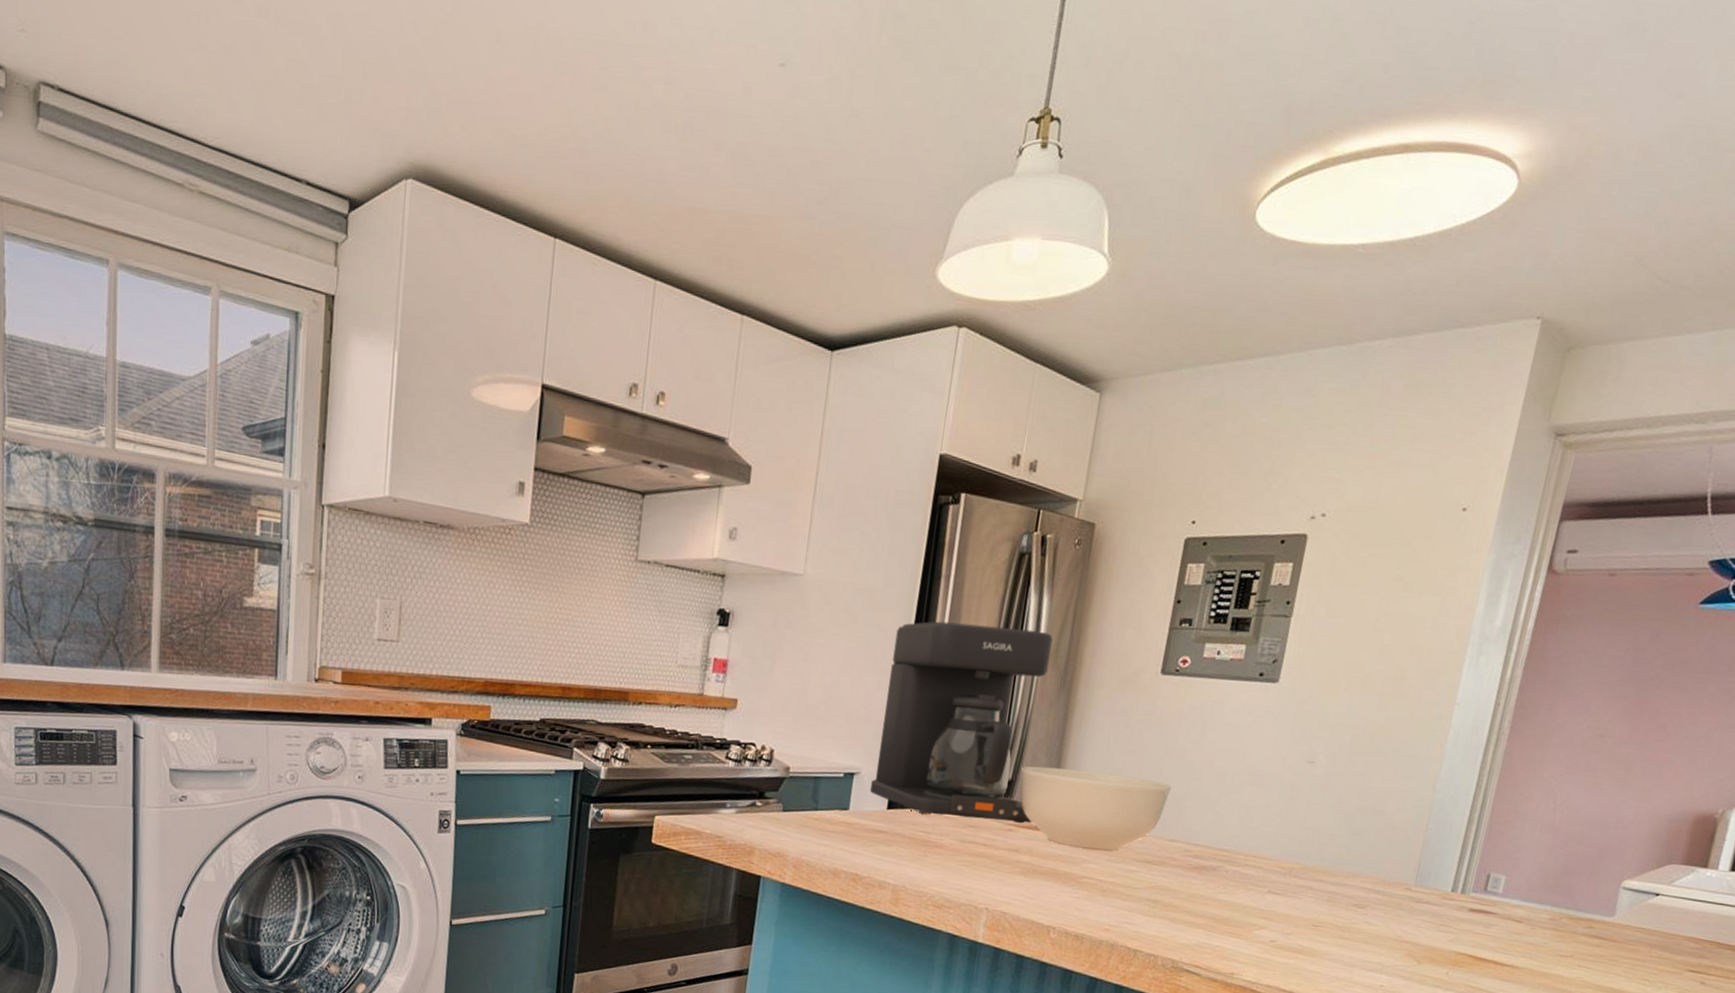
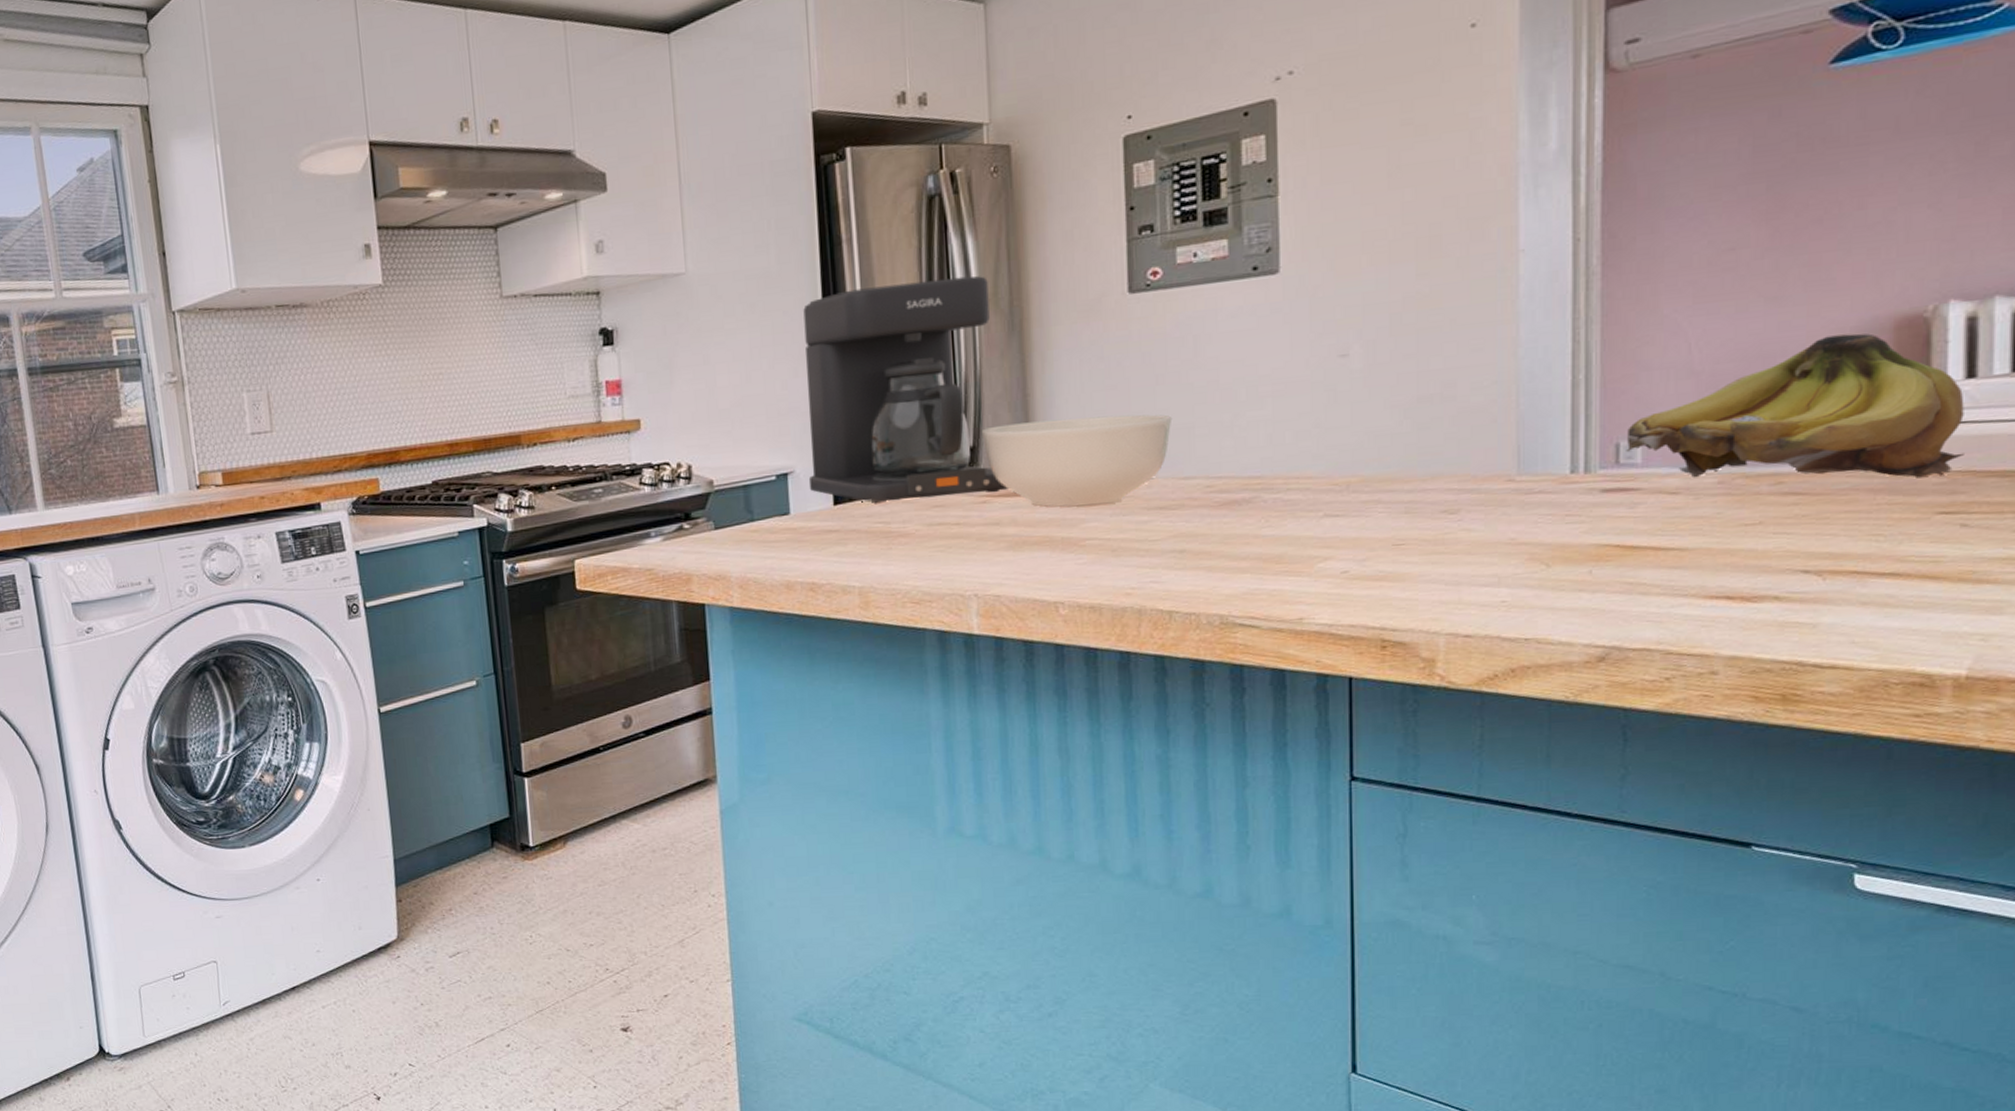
fruit: none [1493,819,1726,942] -> present [1626,333,1964,478]

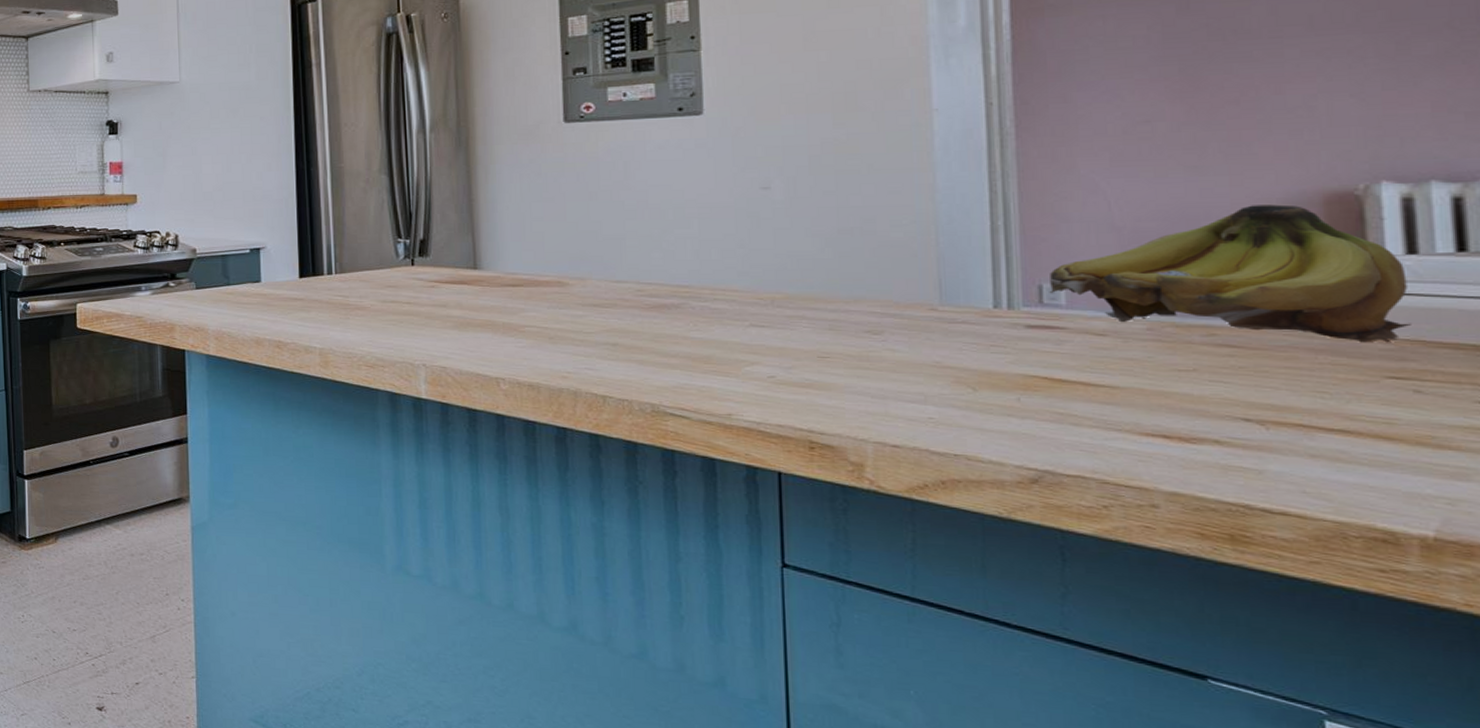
coffee maker: present [803,276,1008,503] -> none [277,99,455,280]
bowl: present [981,414,1173,508] -> none [431,222,605,297]

